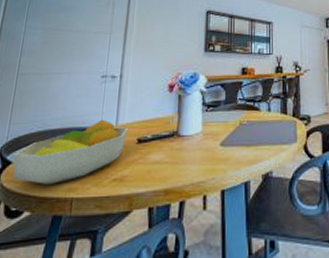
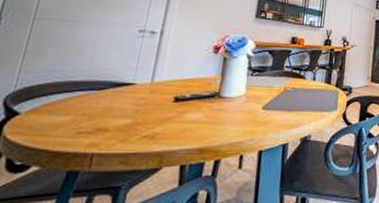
fruit bowl: present [12,119,128,184] -> none [20,75,164,138]

